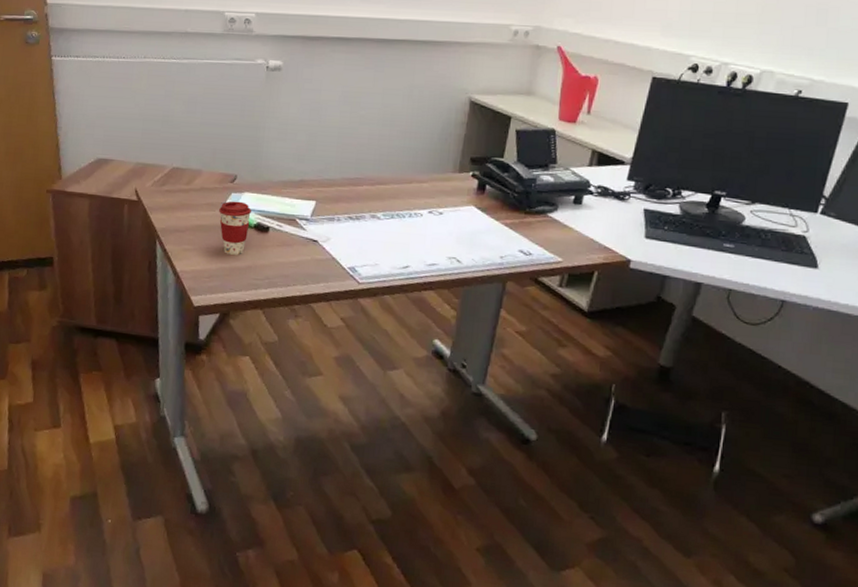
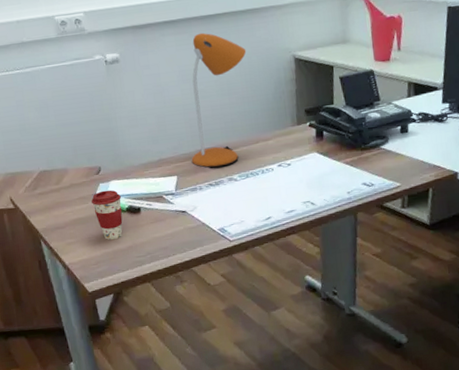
desk lamp: none [335,56,419,202] -> present [191,32,247,168]

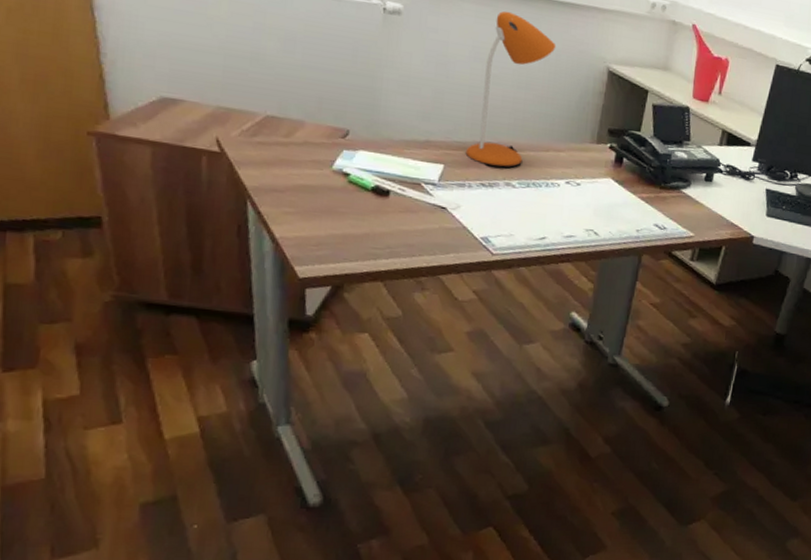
coffee cup: present [91,189,123,240] -> none [328,159,368,221]

